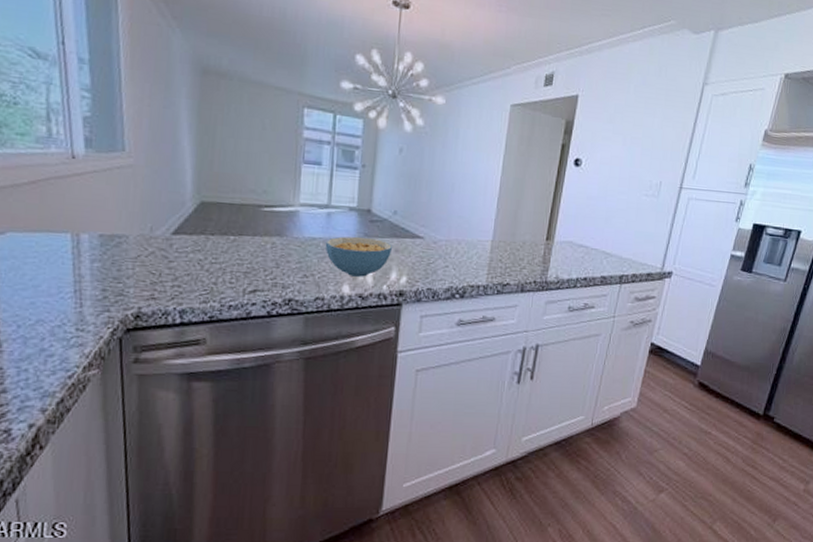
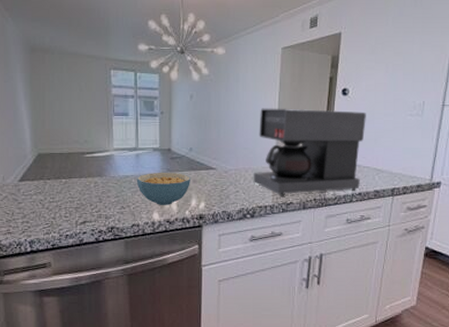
coffee maker: none [466,172,599,276] -> present [253,108,366,196]

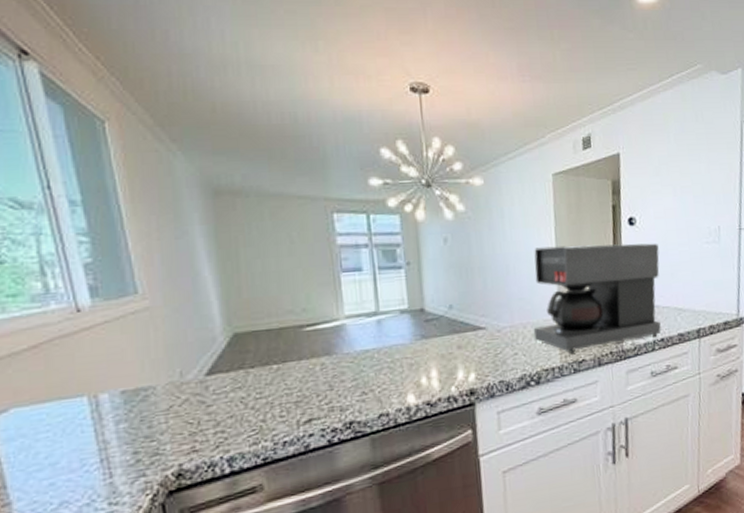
cereal bowl: present [136,172,191,205] -> none [380,338,455,384]

